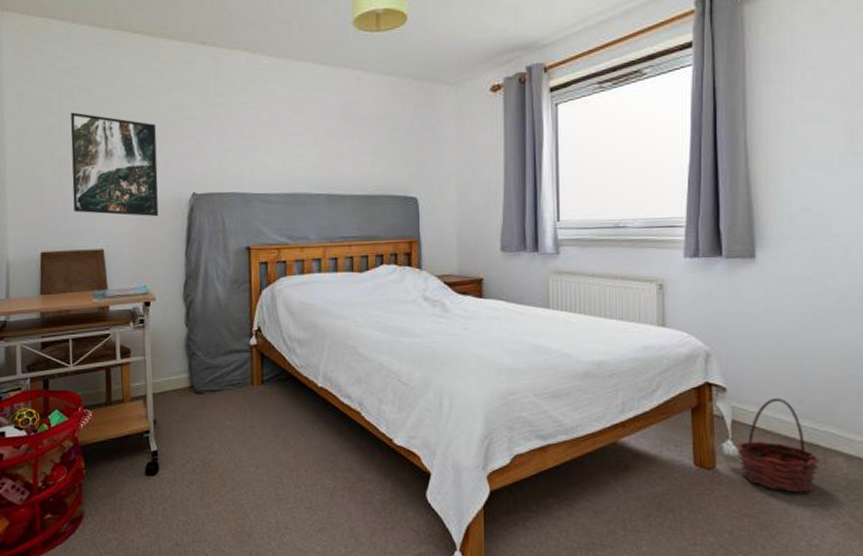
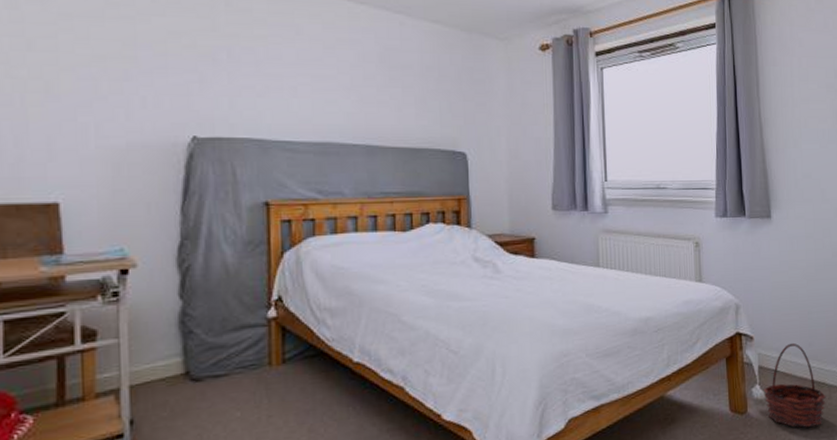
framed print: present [70,112,159,217] -> none [11,25,144,164]

